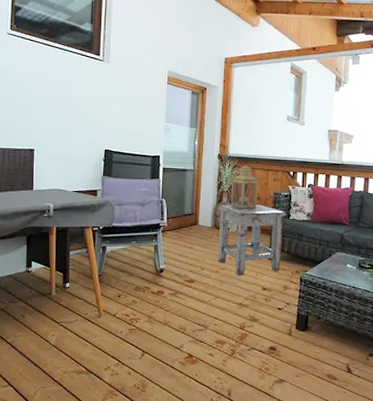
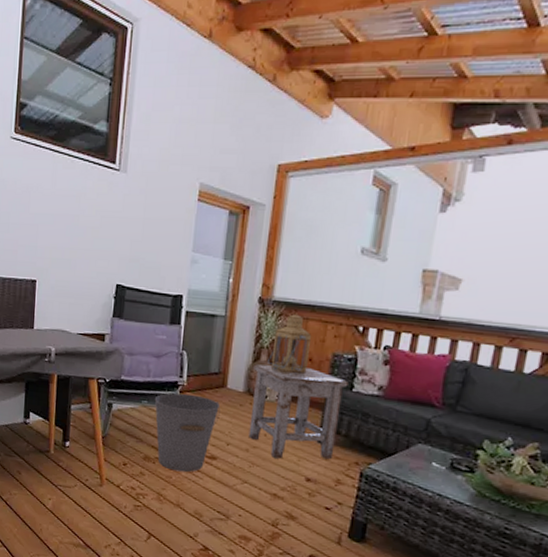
bucket: none [141,232,195,296] -> present [154,393,221,473]

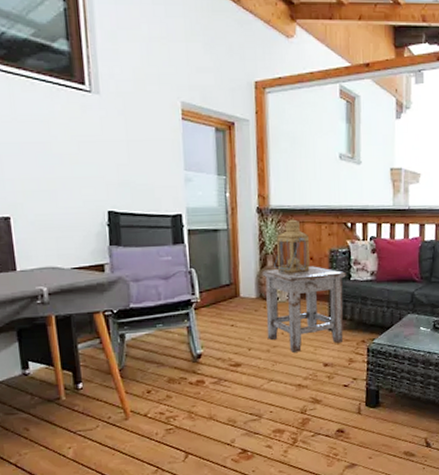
bucket: present [154,393,221,473] -> none [169,309,238,386]

